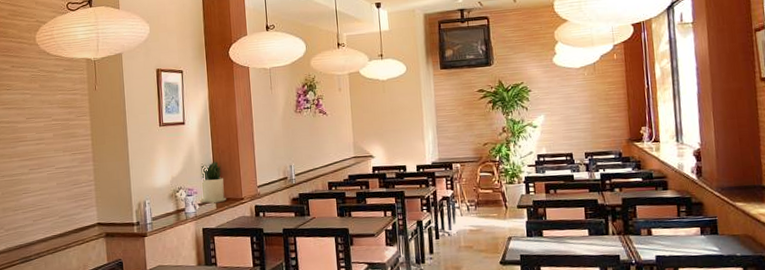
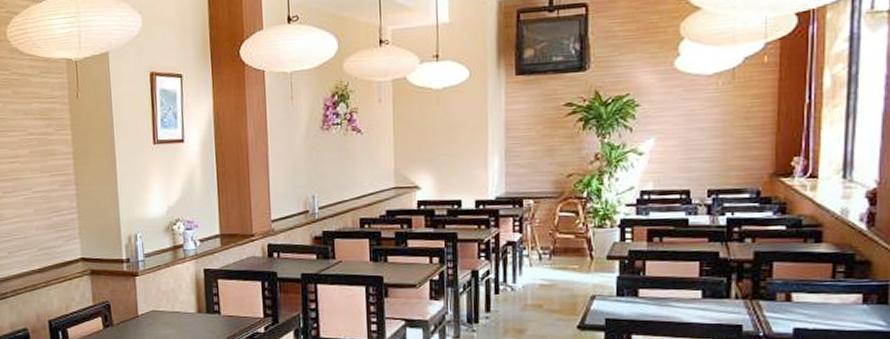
planter: present [199,161,227,204] -> none [200,188,234,240]

